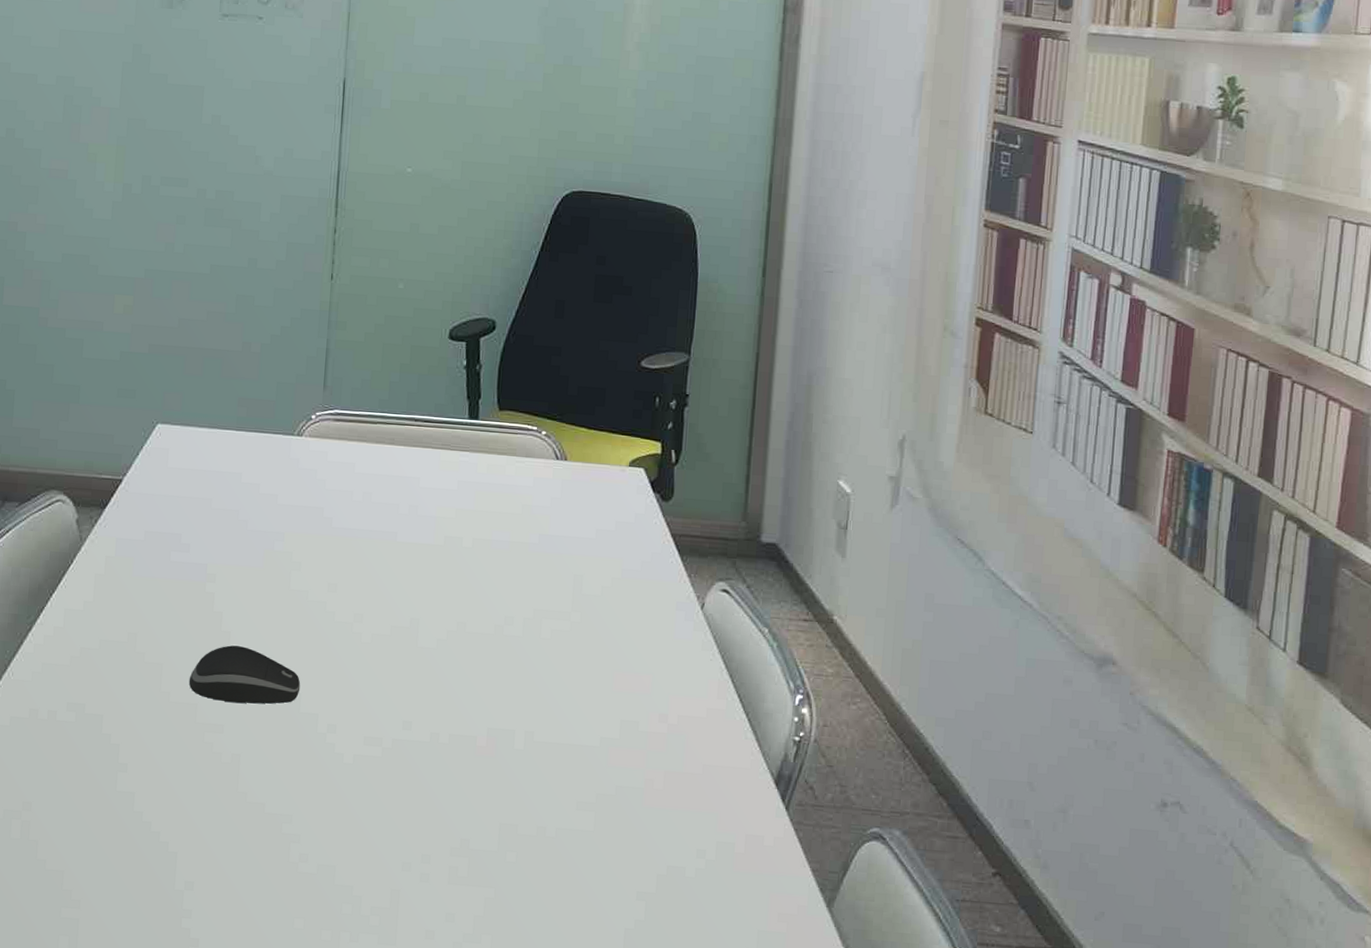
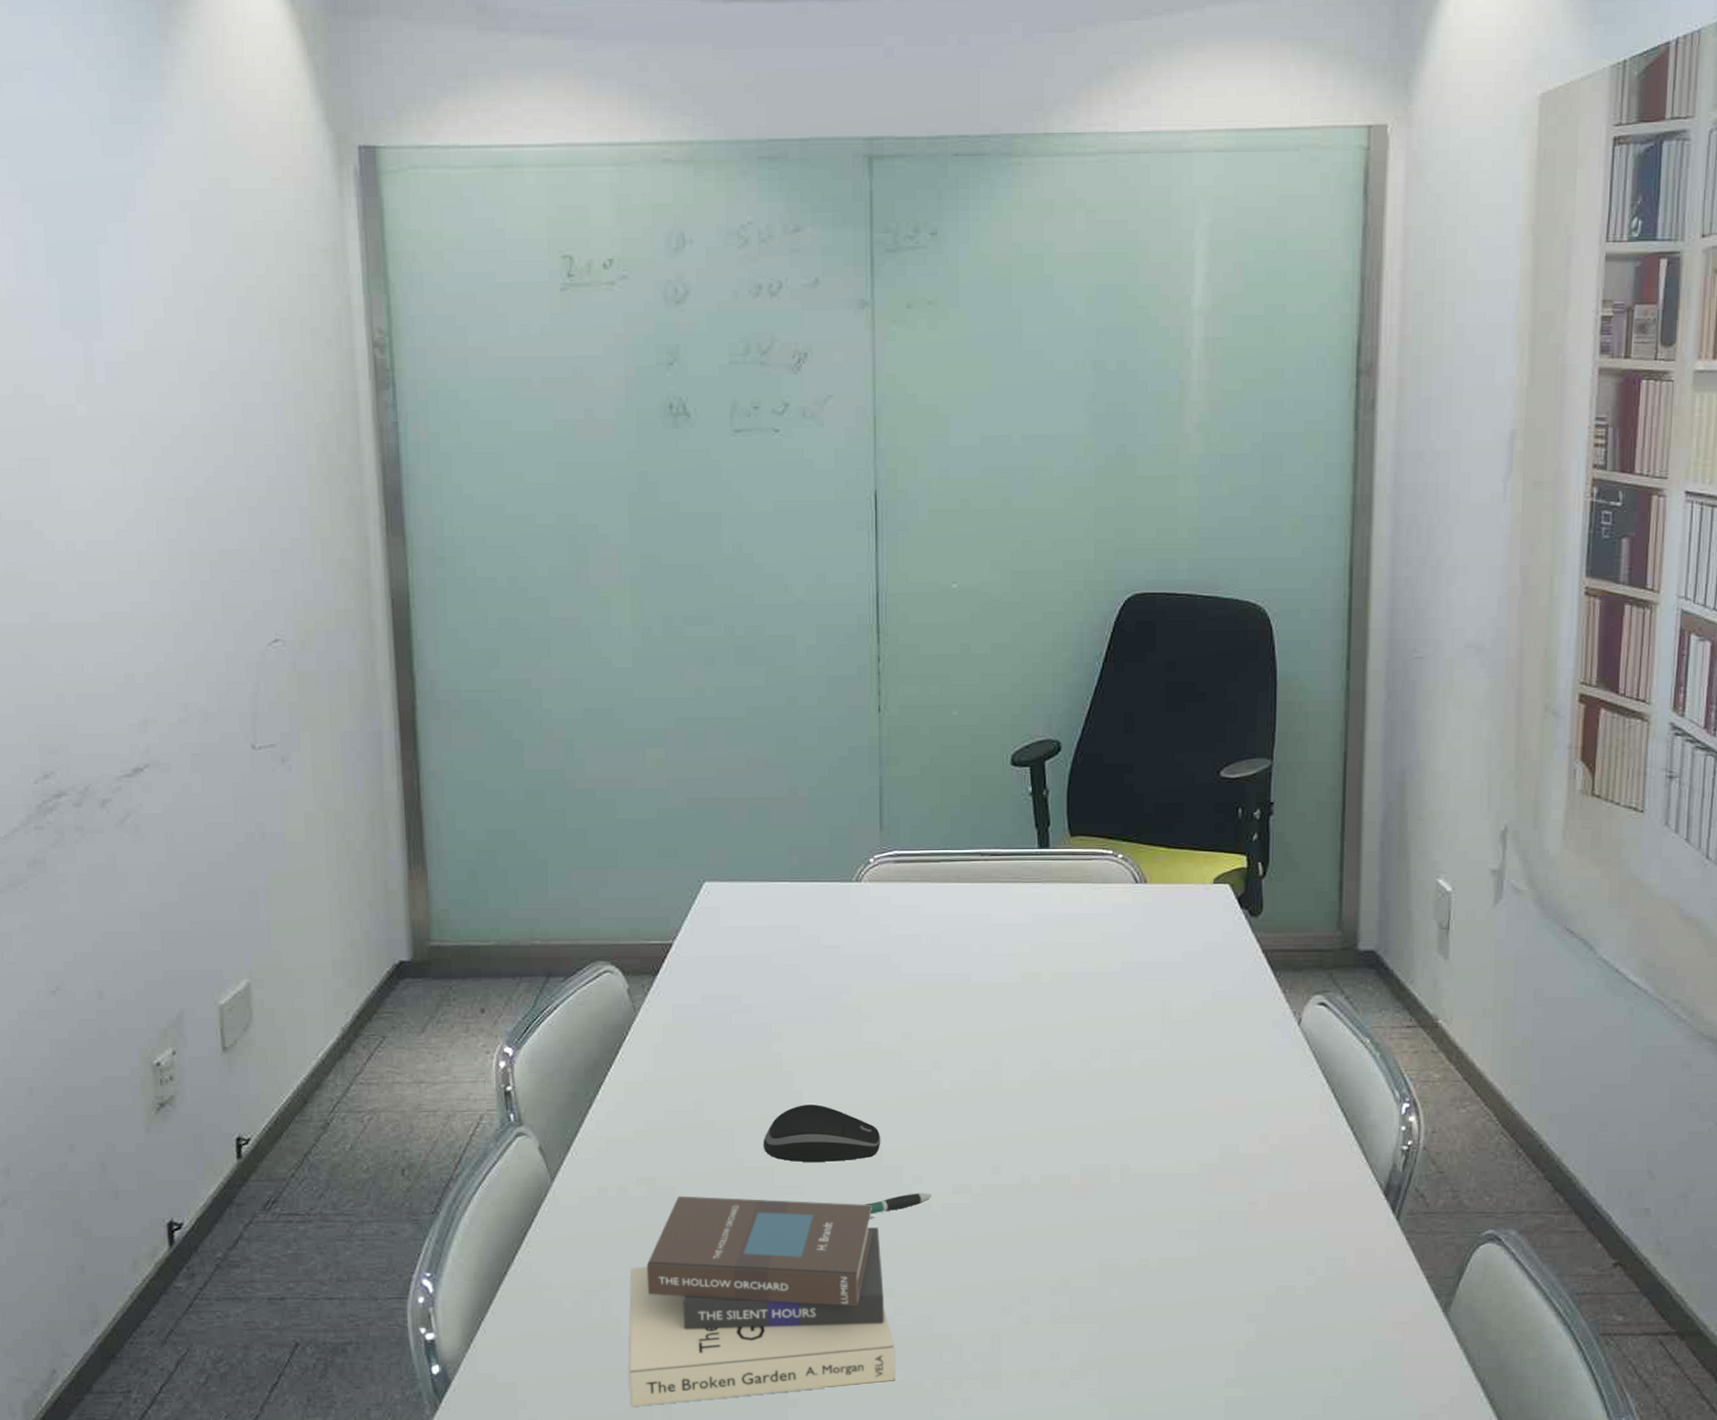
books: none [39,724,297,932] -> present [628,1196,895,1407]
pen: none [280,741,345,764] -> present [865,1193,932,1219]

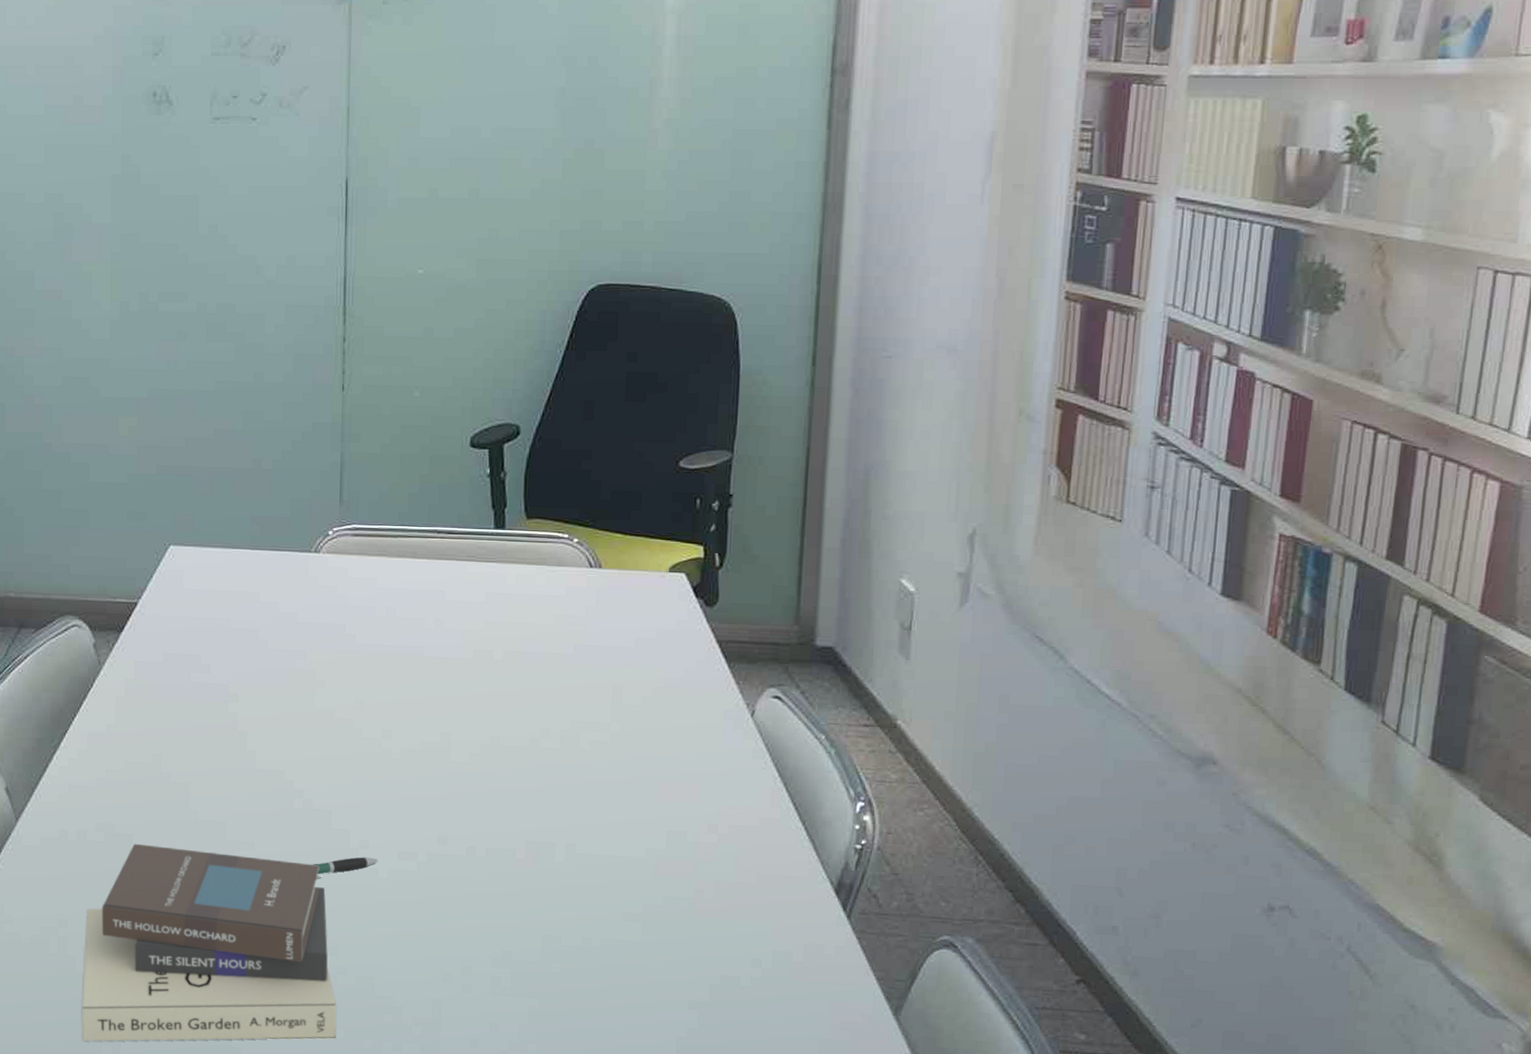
computer mouse: present [763,1105,881,1162] -> none [216,764,331,821]

